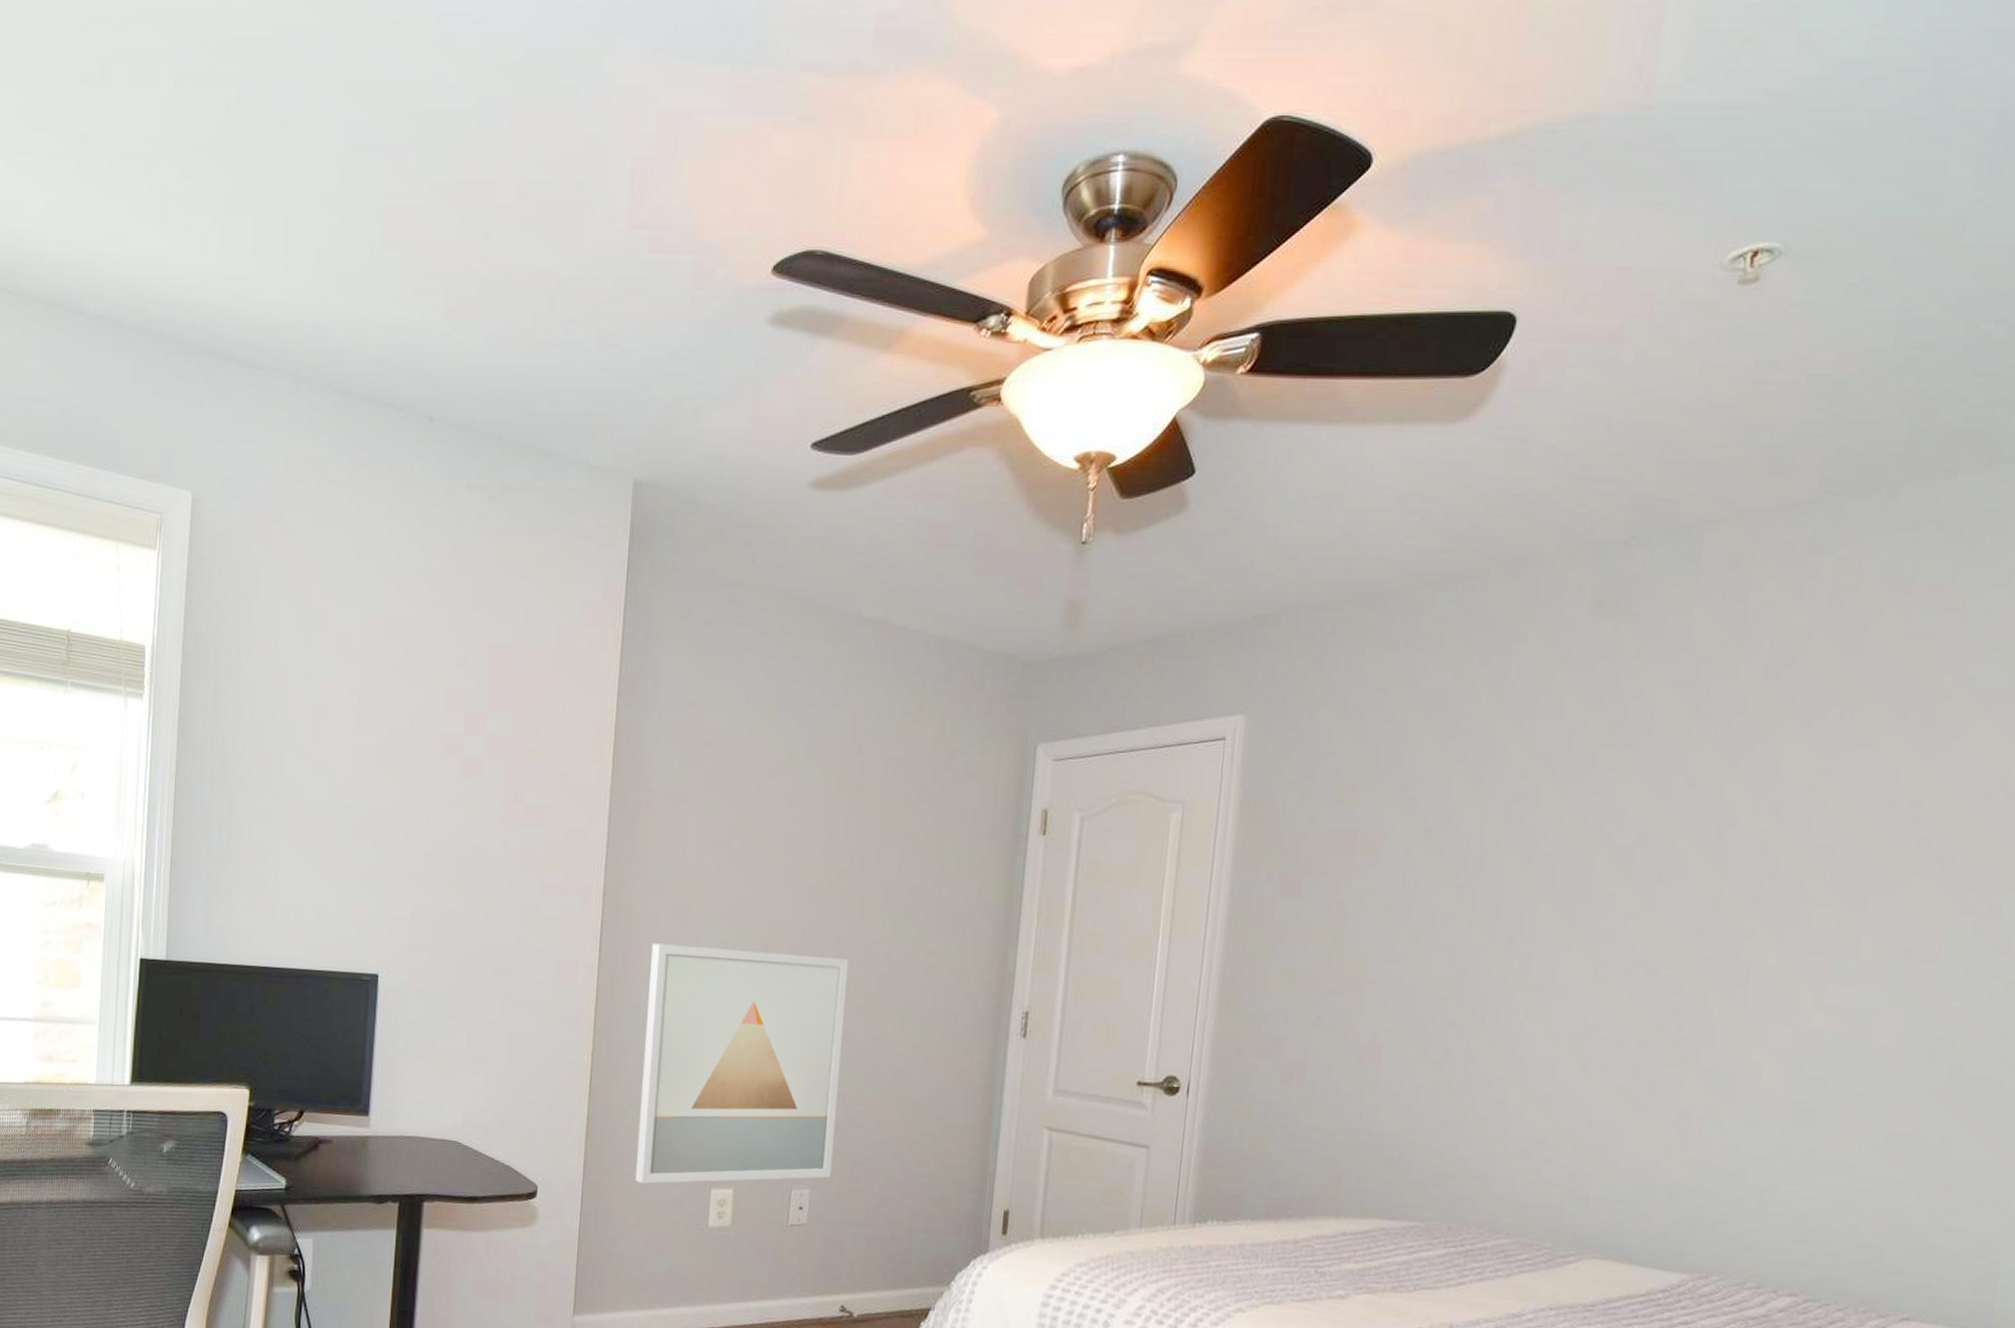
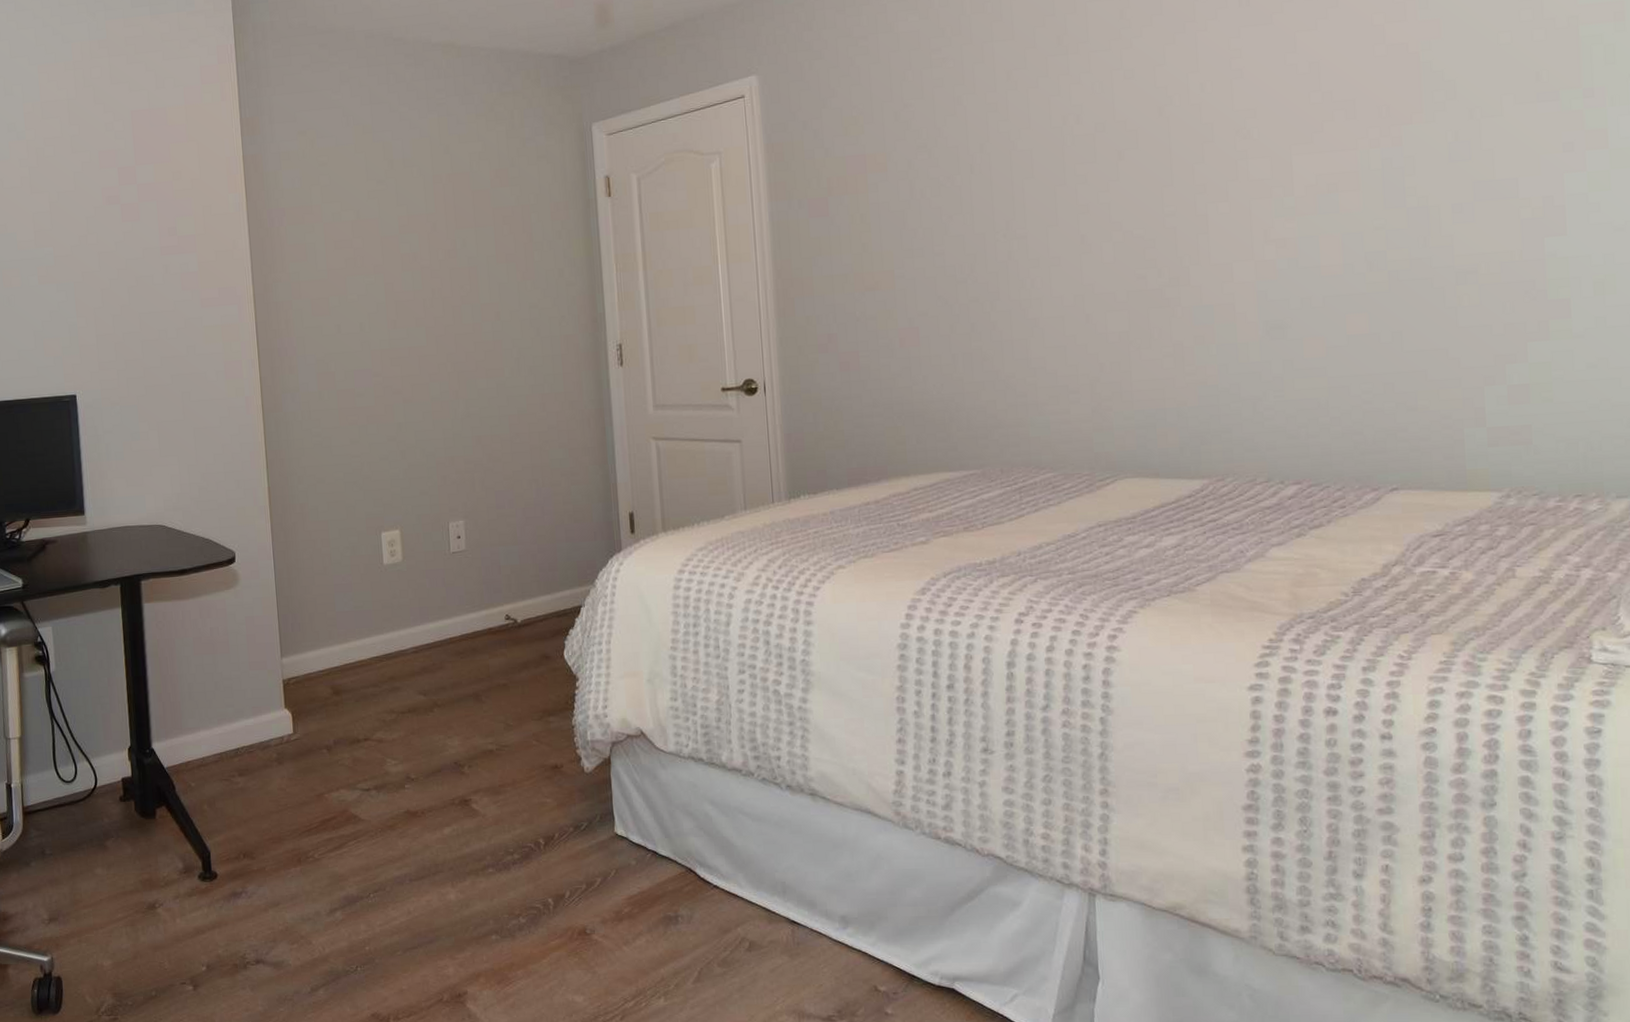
wall art: present [635,943,848,1184] -> none [301,322,480,537]

